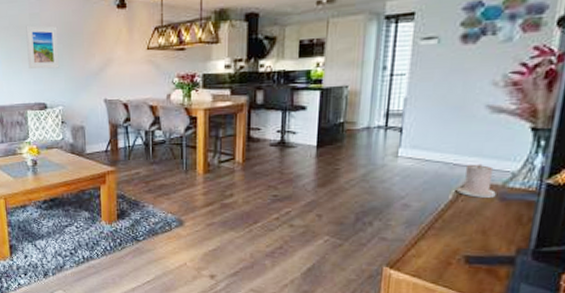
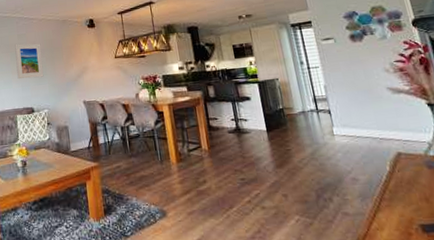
candle: present [457,164,496,198] -> none [390,136,423,167]

